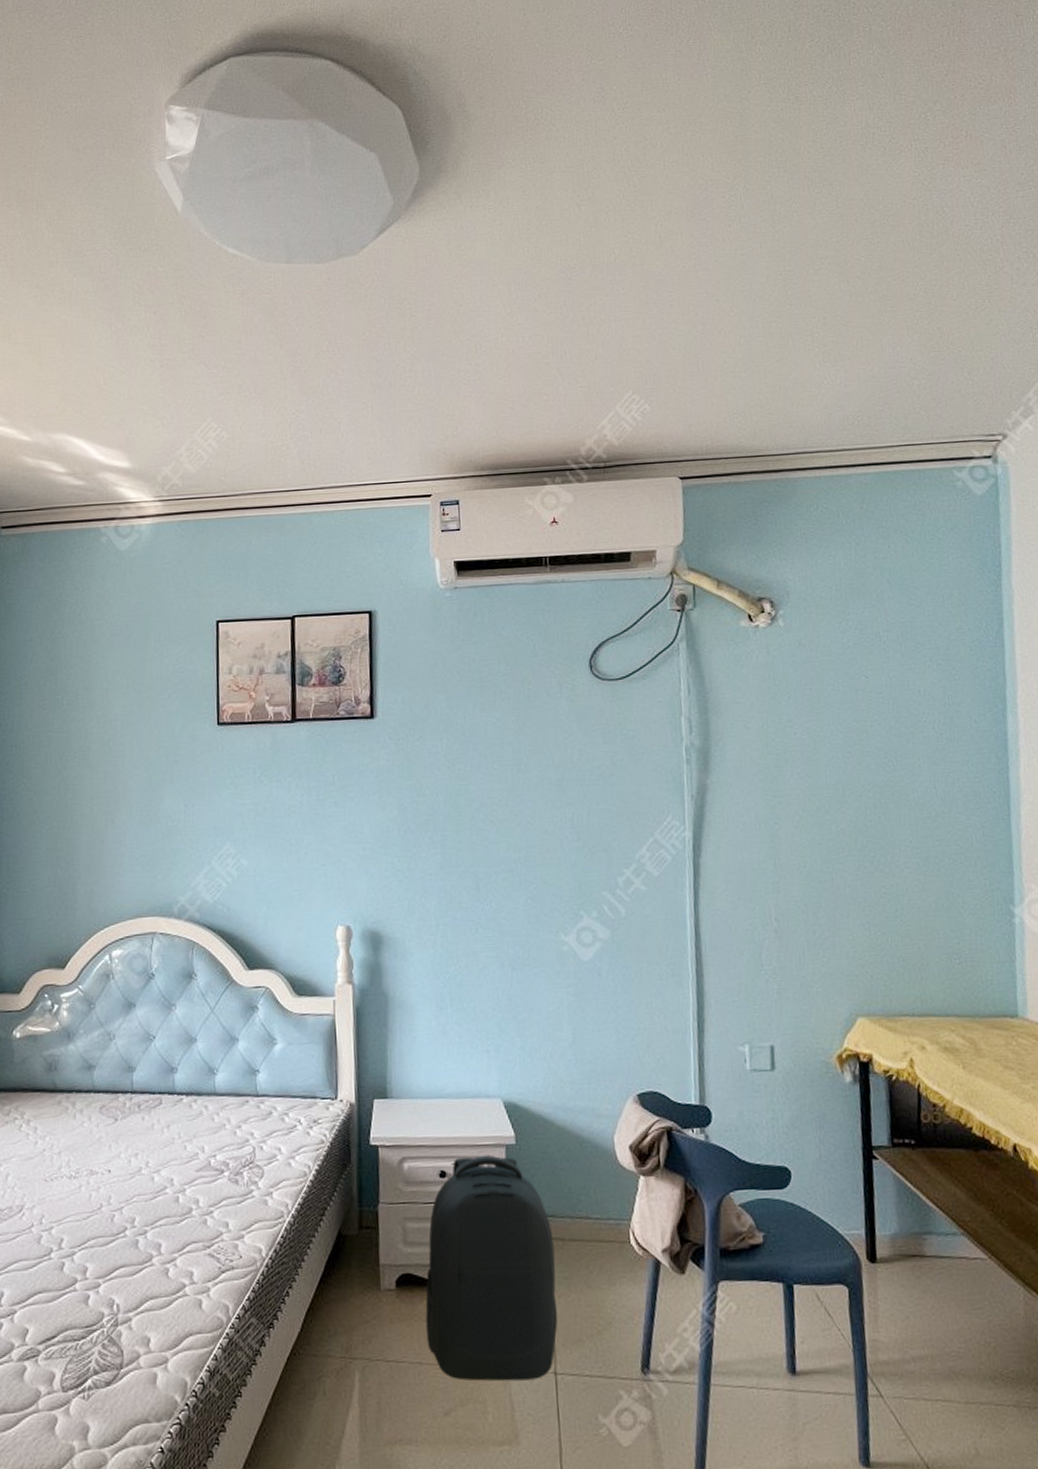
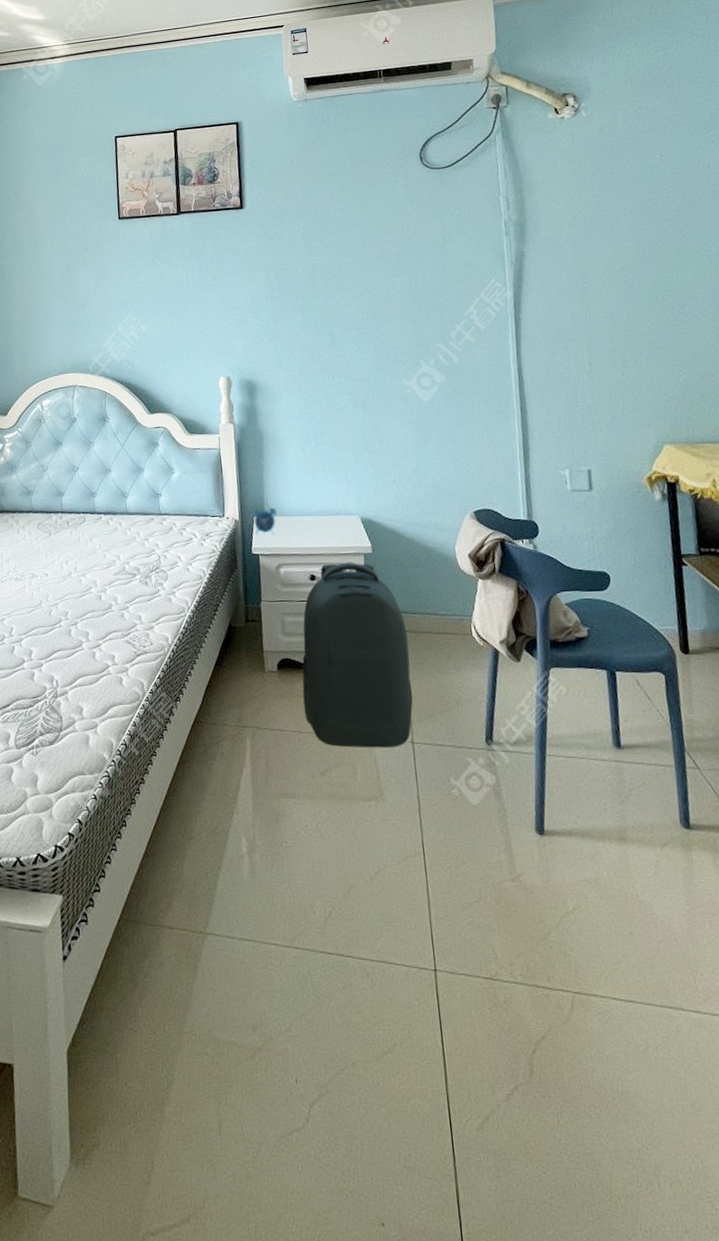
alarm clock: none [371,1083,403,1122] -> present [252,504,278,535]

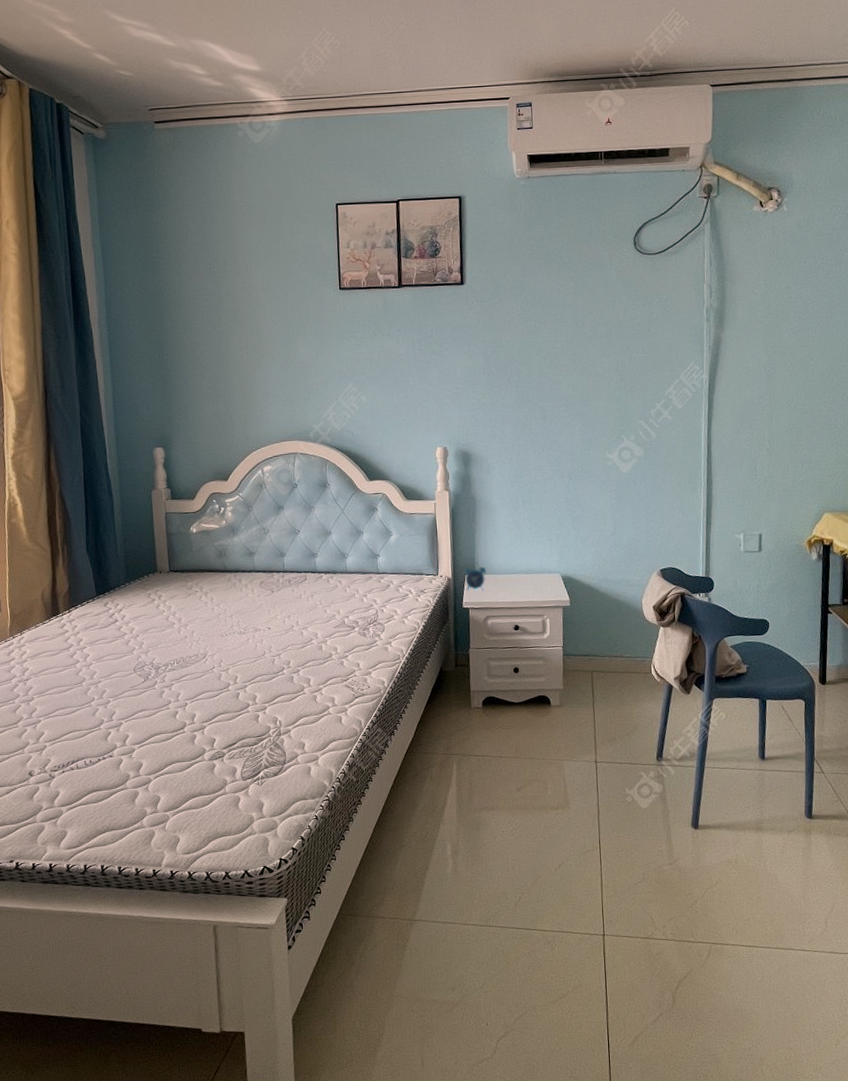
backpack: present [302,562,414,748] -> none [503,614,599,768]

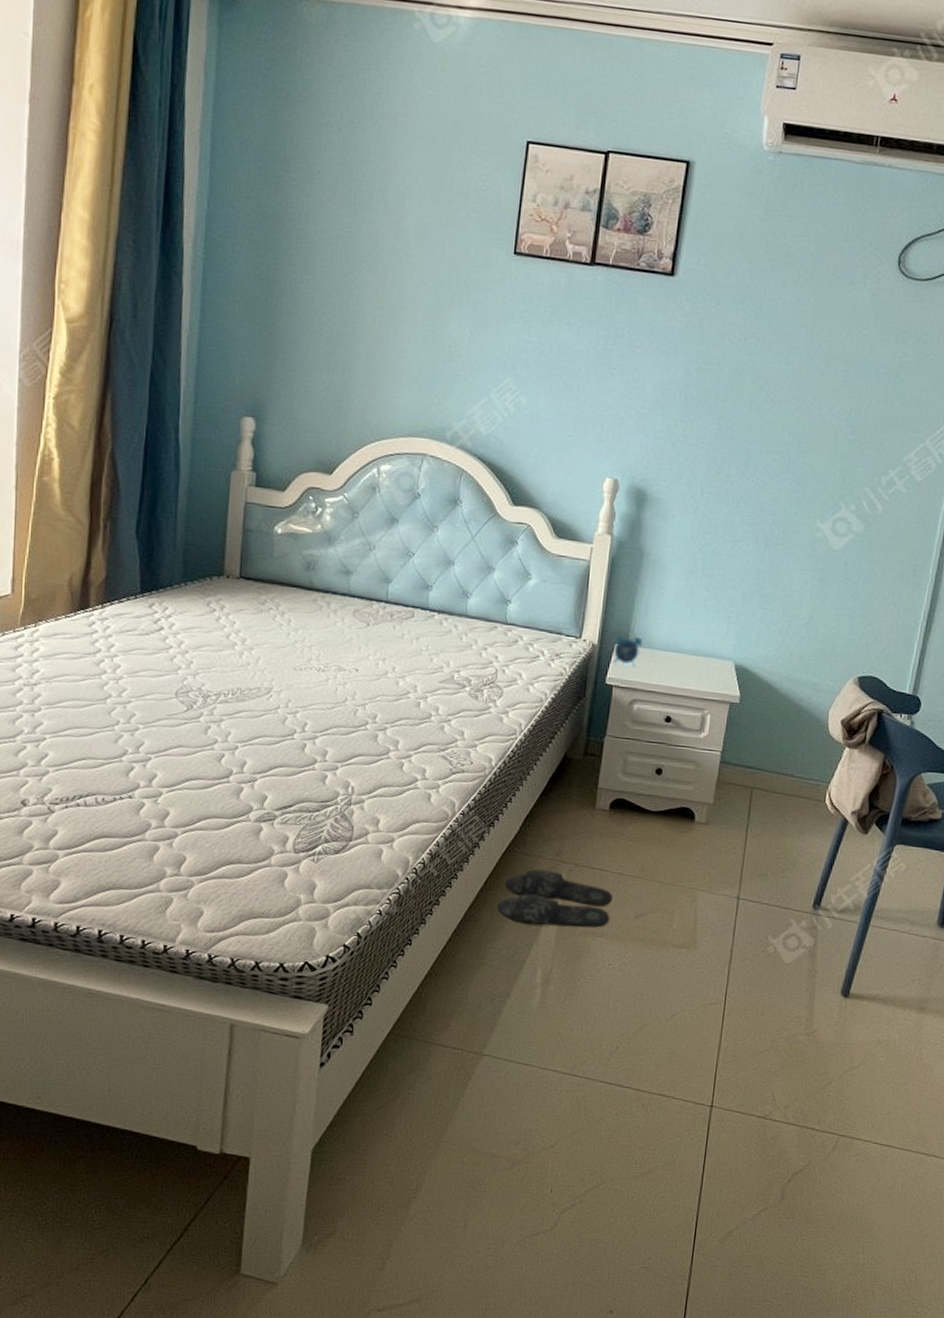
slippers: none [407,763,497,809] -> present [497,869,612,928]

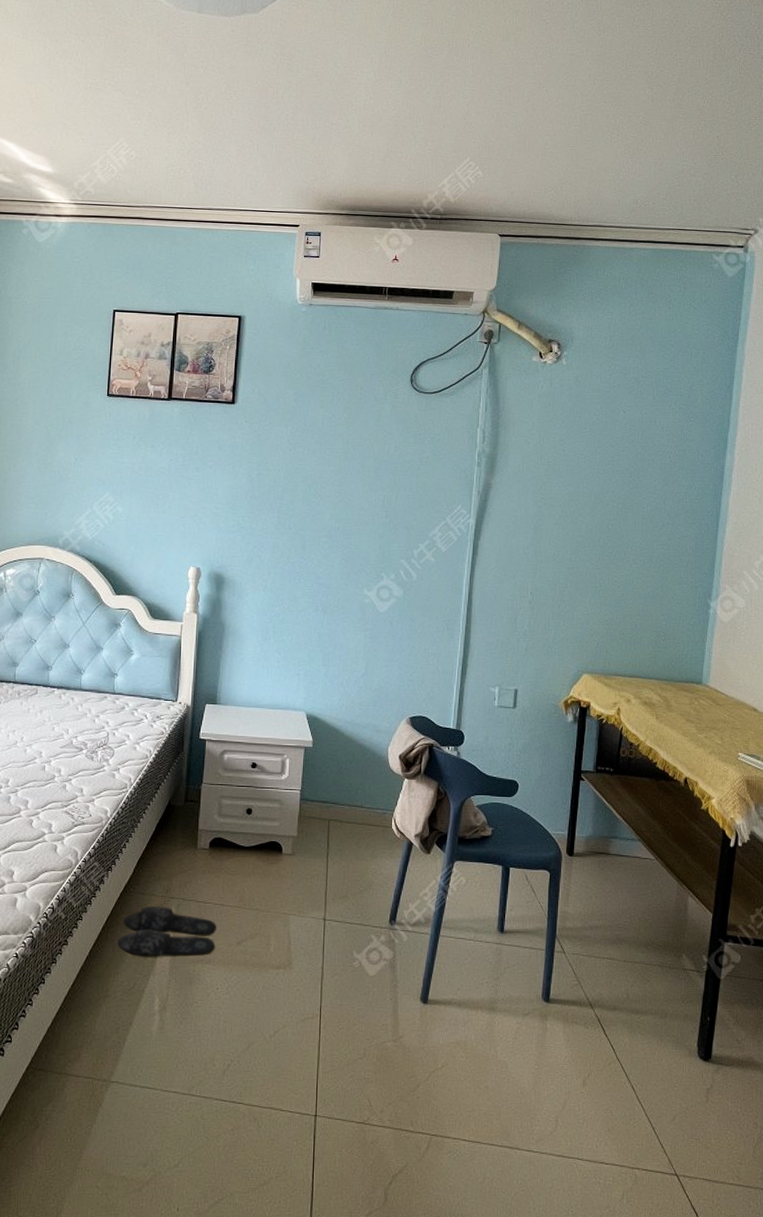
alarm clock: present [613,631,643,667] -> none [204,693,229,722]

